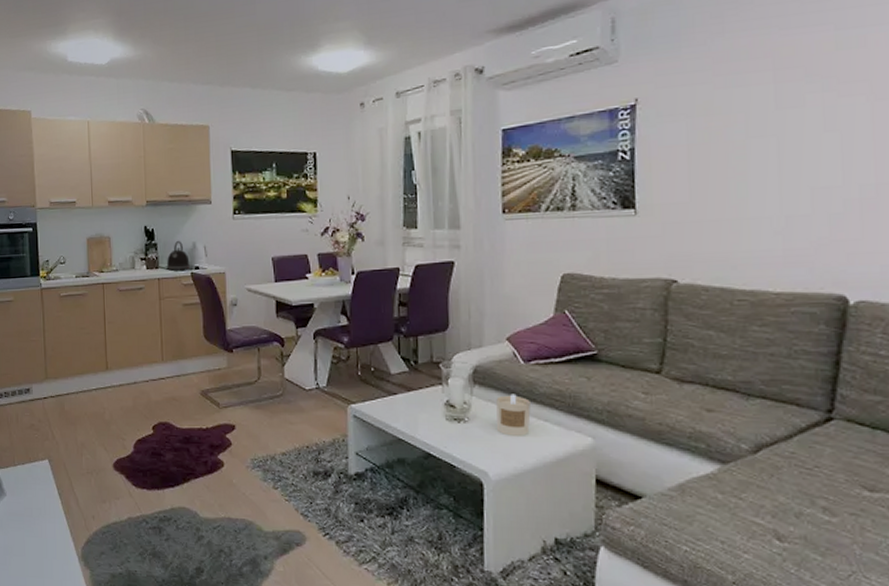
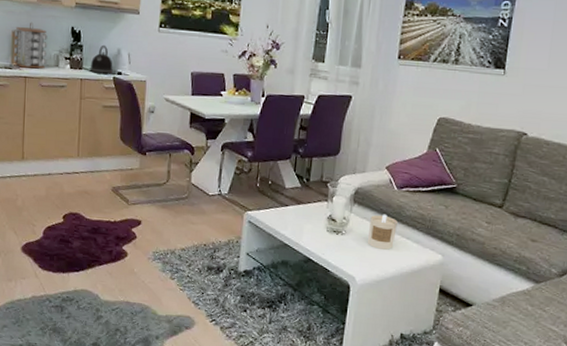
spice rack: none [88,226,122,274] -> present [14,22,48,69]

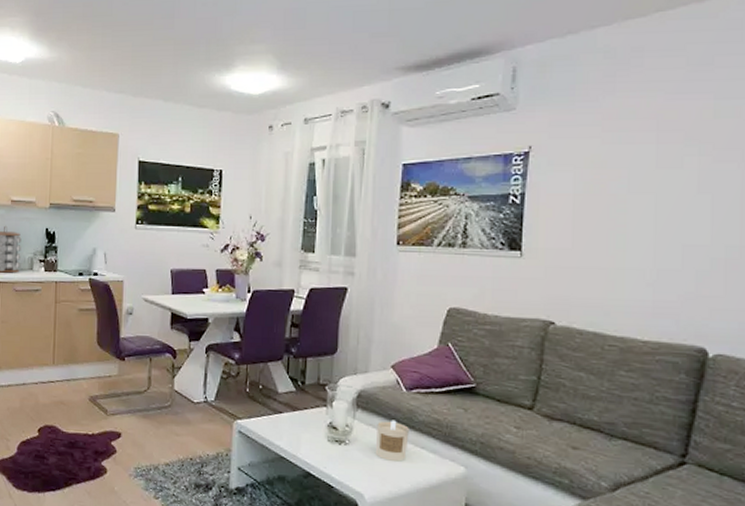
kettle: present [90,44,113,74] -> none [65,245,89,275]

